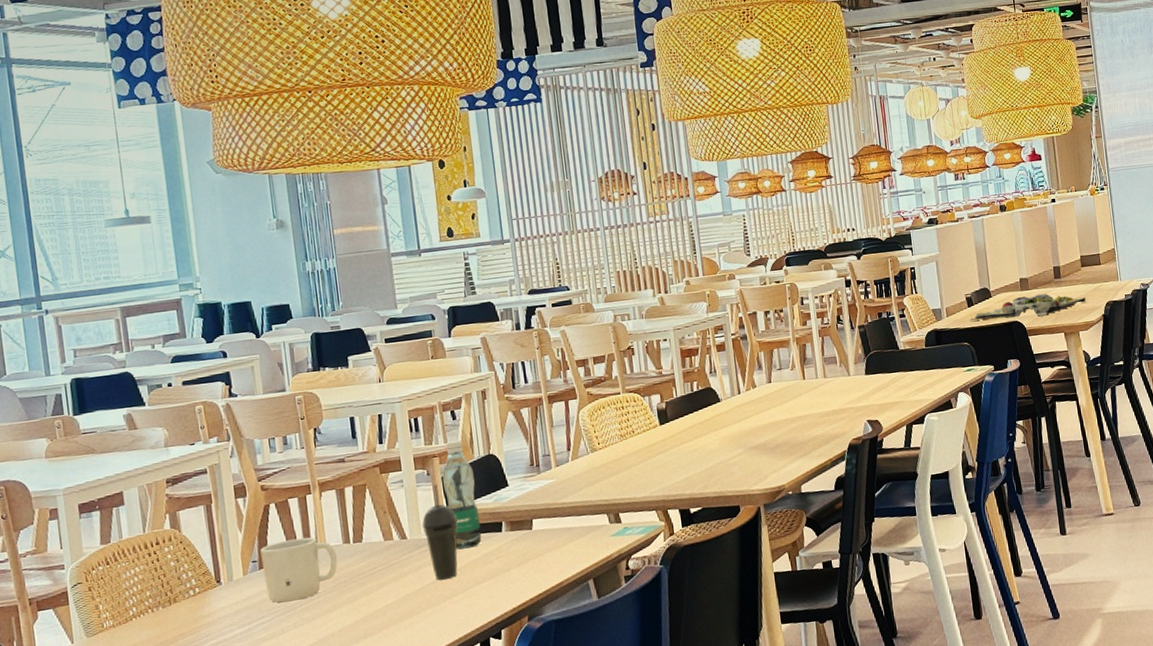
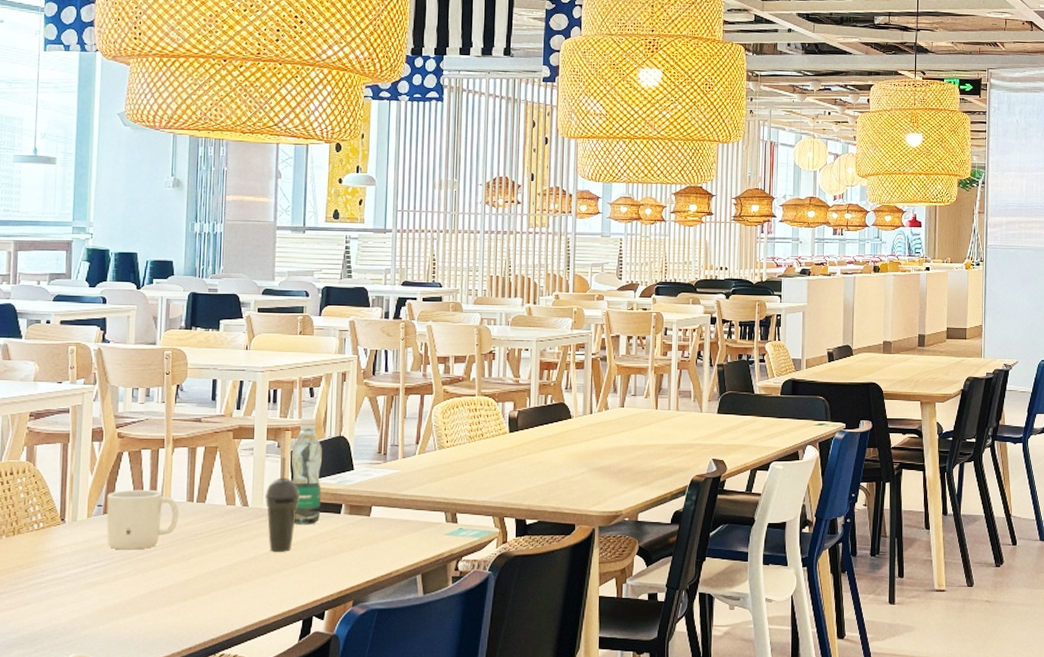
food tray: present [969,293,1087,321] -> none [828,359,947,382]

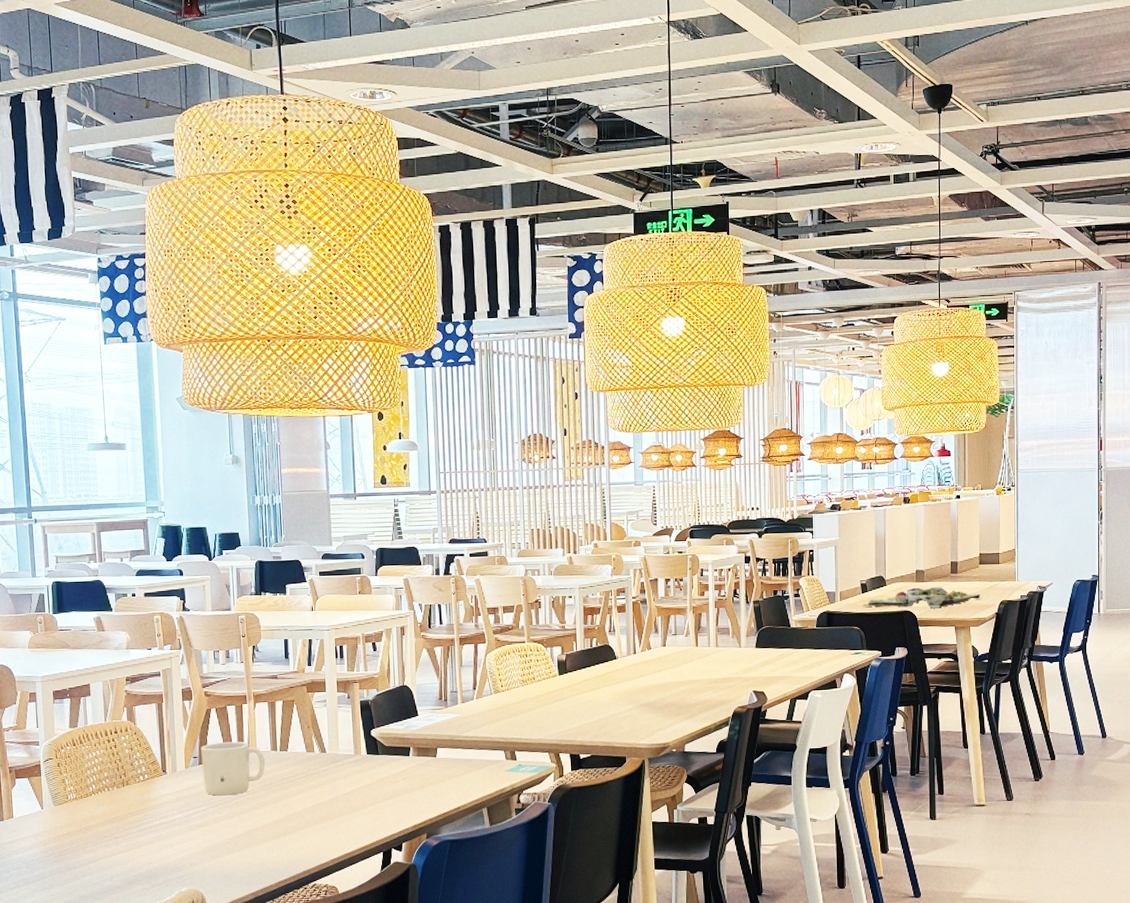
beverage cup: present [264,458,299,552] -> none [340,707,371,792]
bottle: present [291,417,322,525] -> none [360,669,392,767]
food tray: none [828,359,947,382] -> present [862,586,981,609]

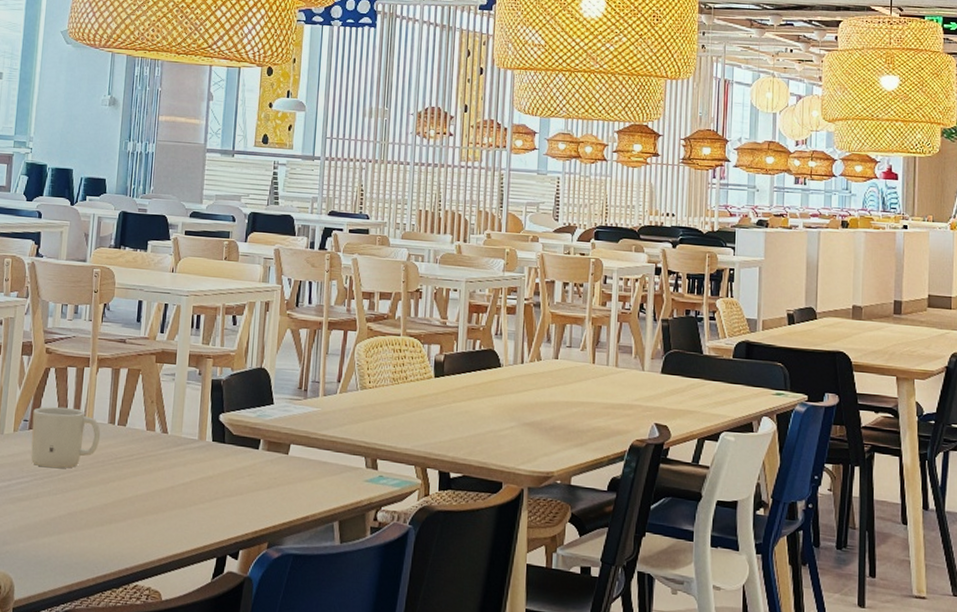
food tray: present [862,586,981,609] -> none [787,326,928,353]

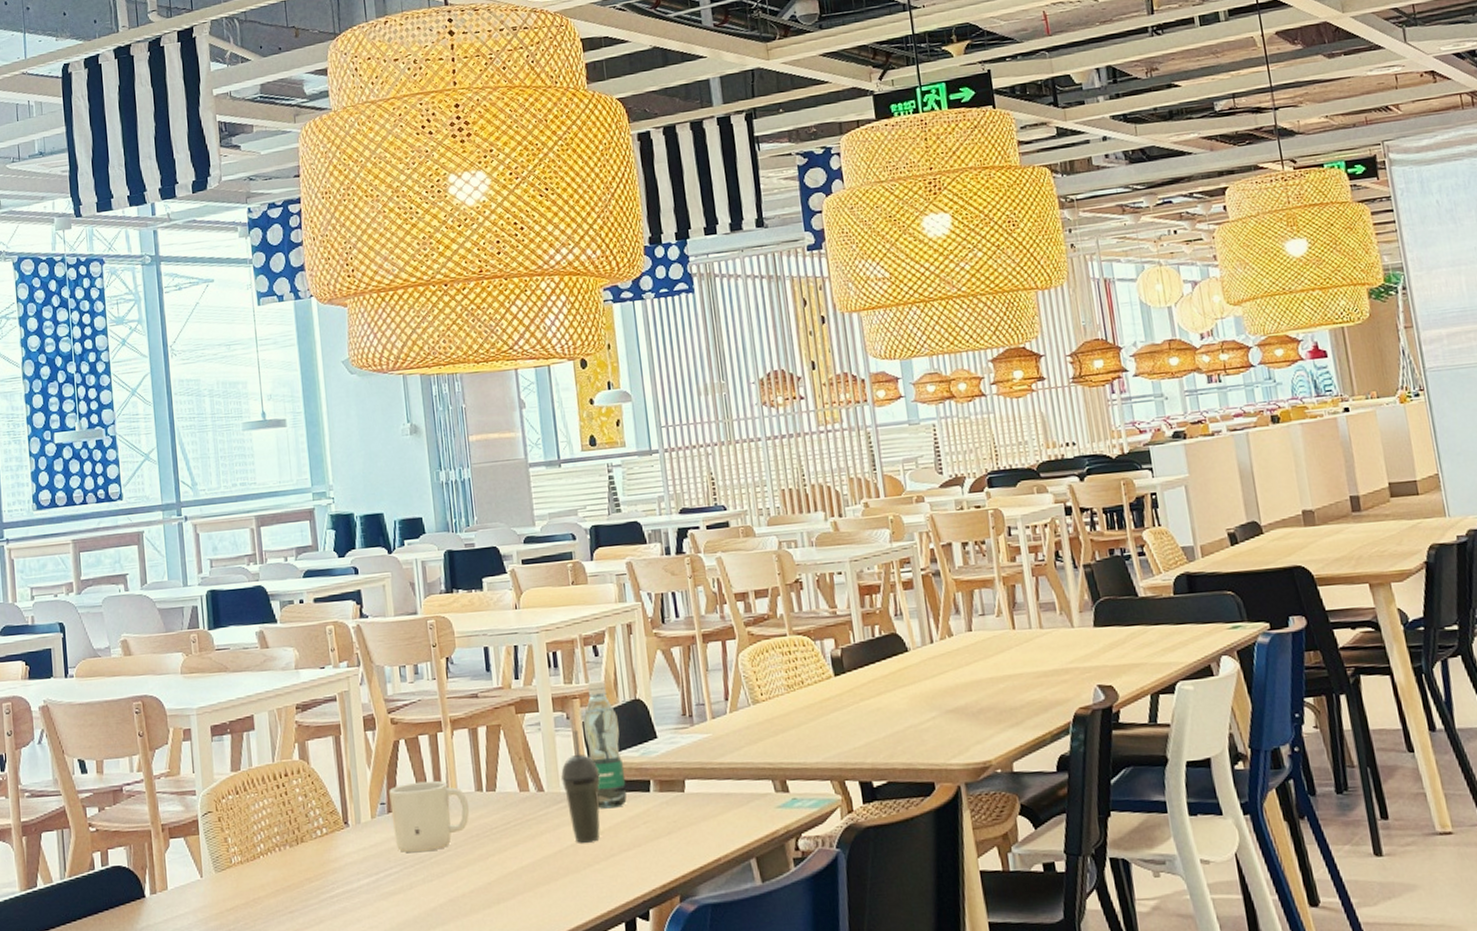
beverage cup: none [184,386,218,484] -> present [560,731,600,843]
bottle: none [211,345,243,458] -> present [582,679,627,809]

